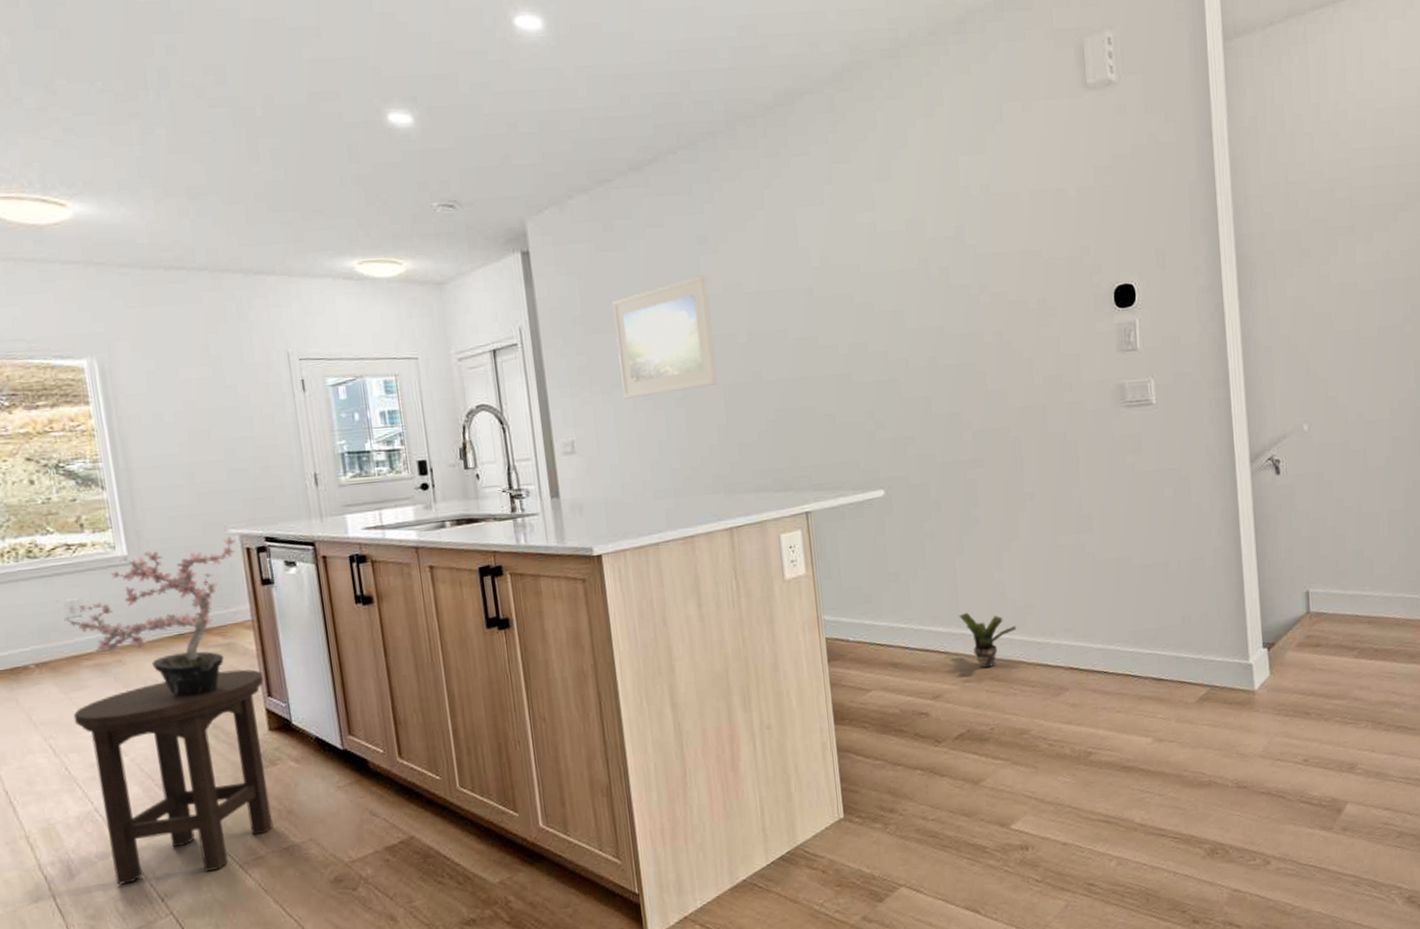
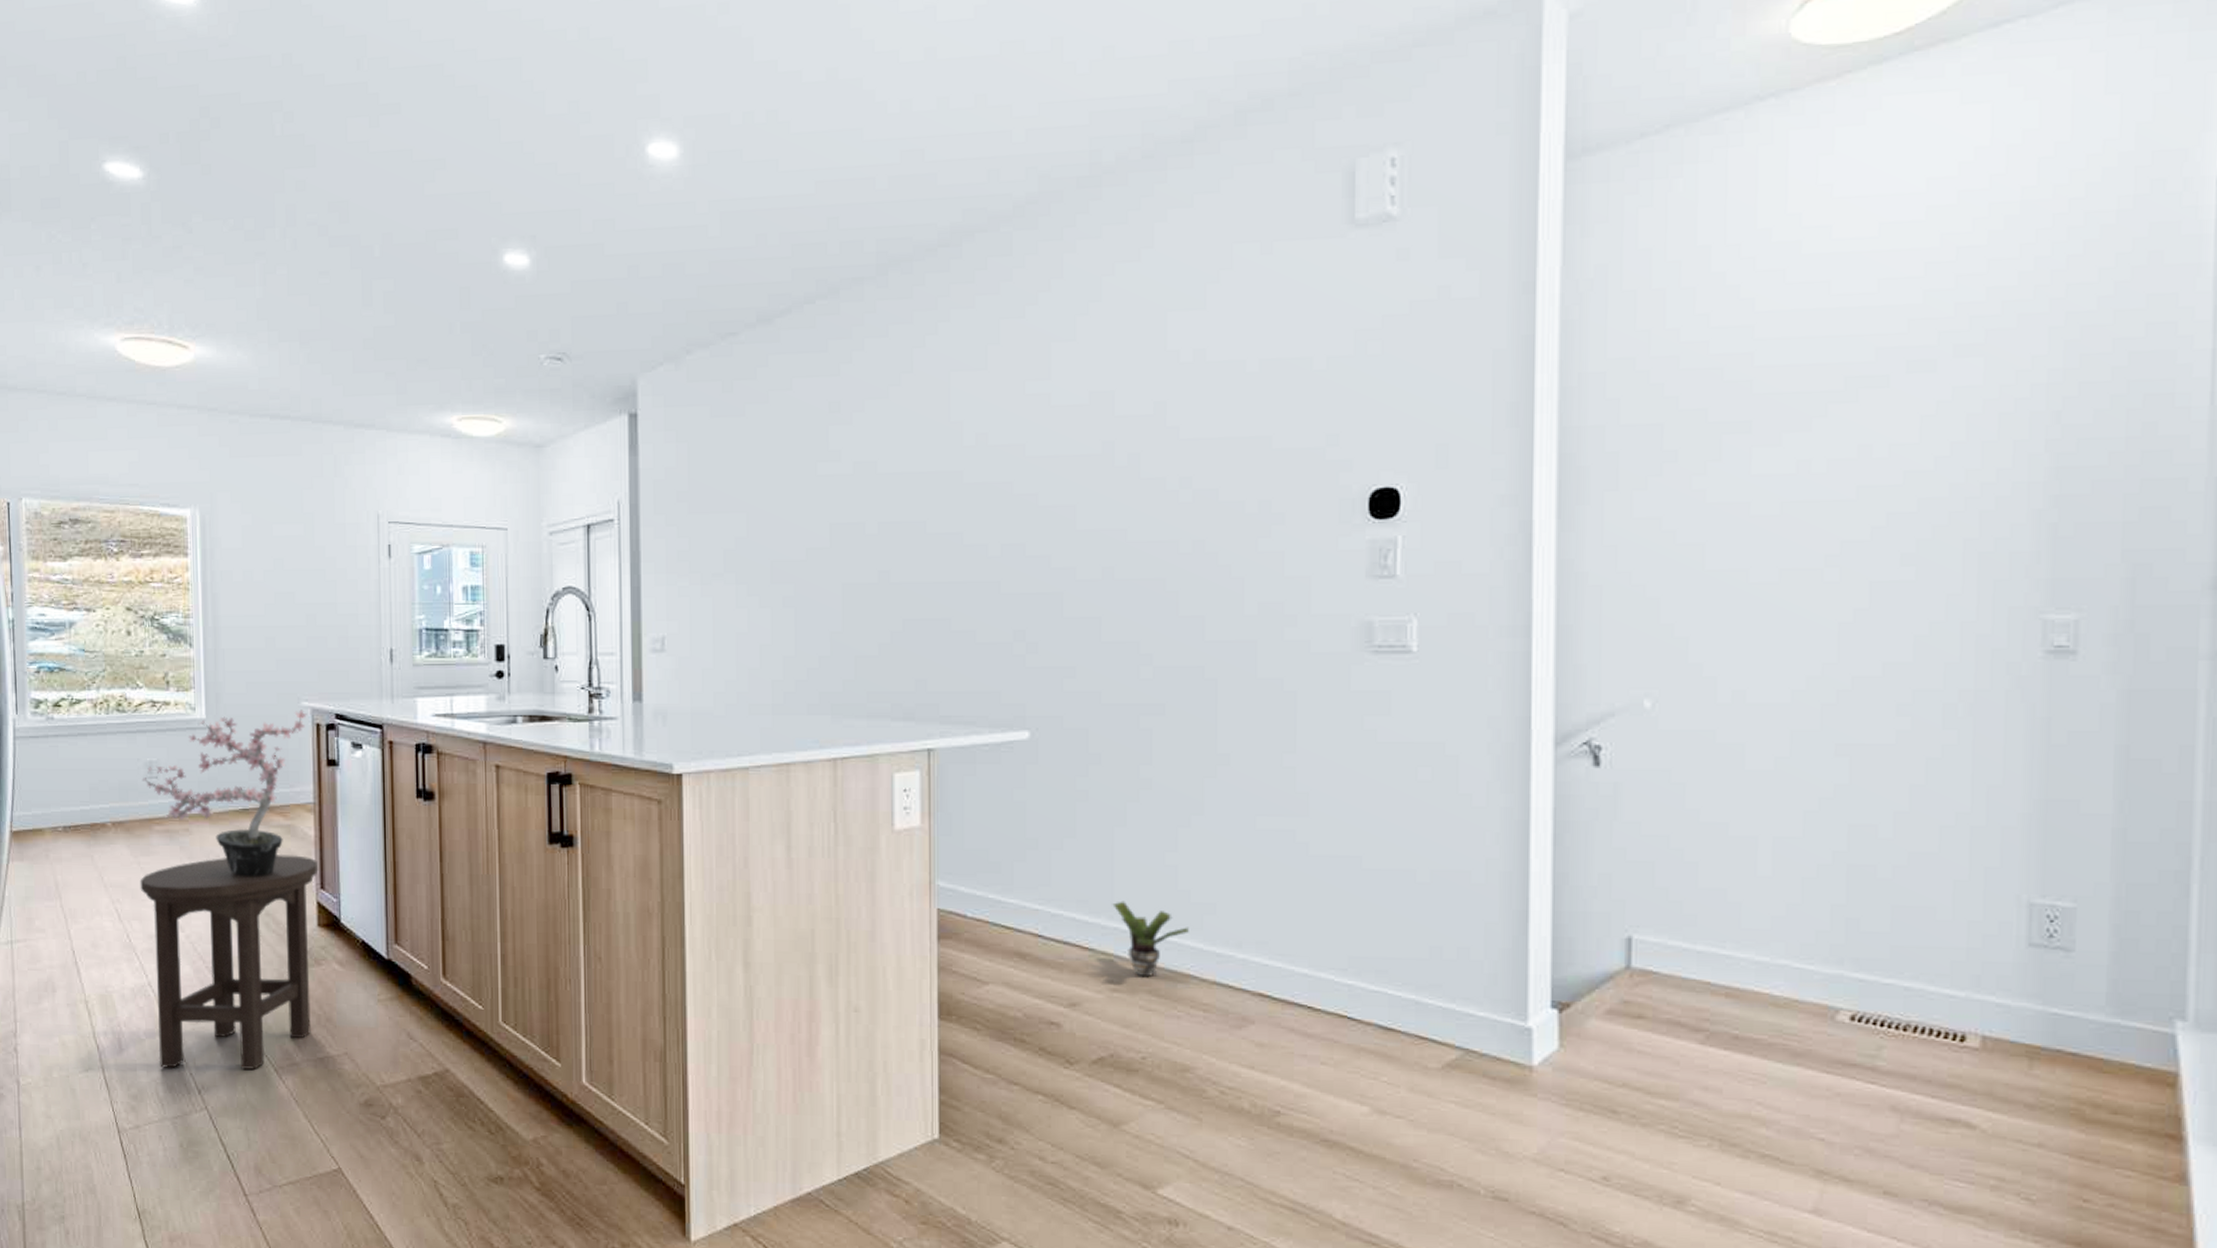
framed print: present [613,275,718,399] -> none [723,450,837,592]

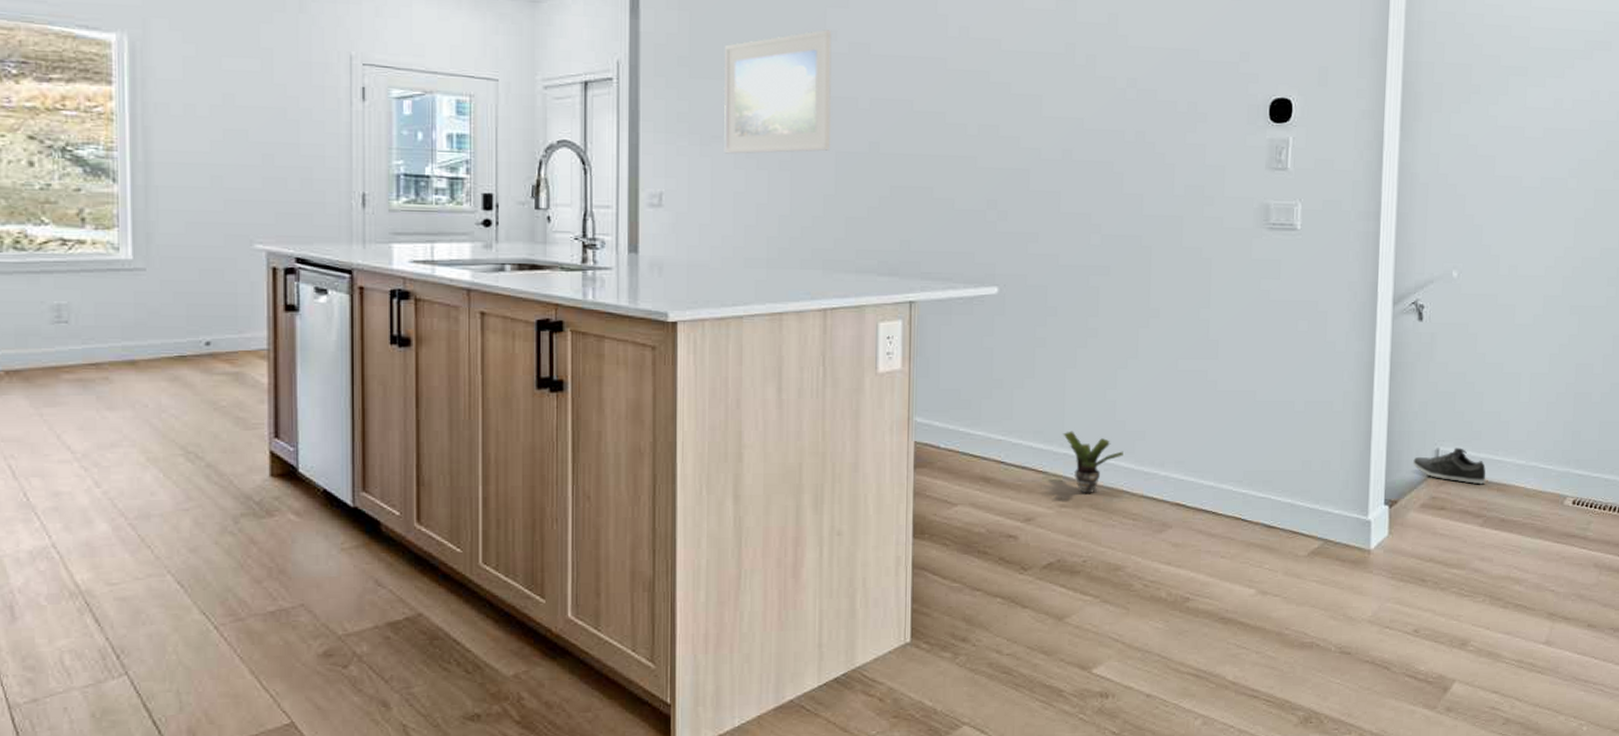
stool: present [140,853,319,1071] -> none [42,402,272,634]
potted plant: present [141,709,307,878] -> none [46,252,261,428]
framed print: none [723,450,837,592] -> present [723,30,832,154]
shoe: none [1593,936,1707,986] -> present [1413,448,1486,484]

